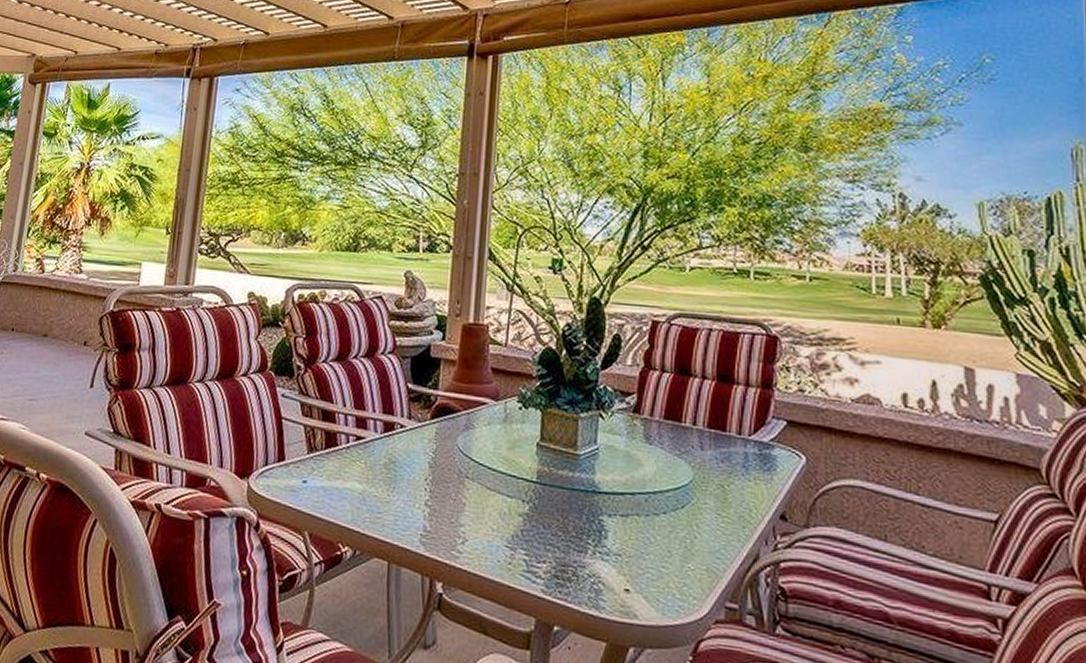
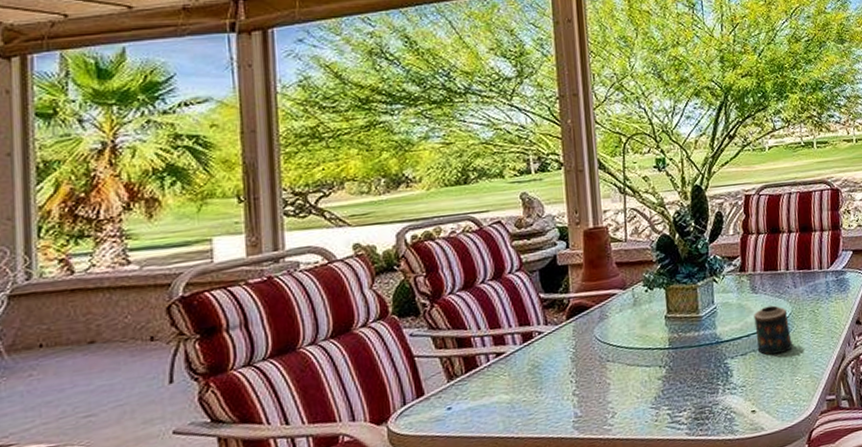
candle: none [642,463,689,528] -> present [754,305,793,355]

